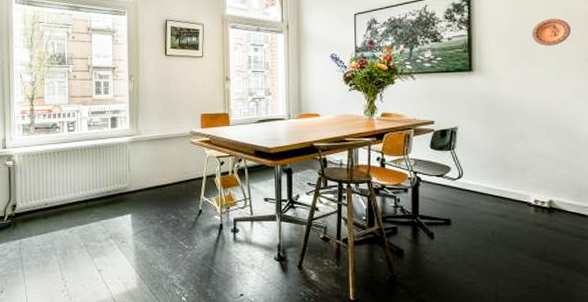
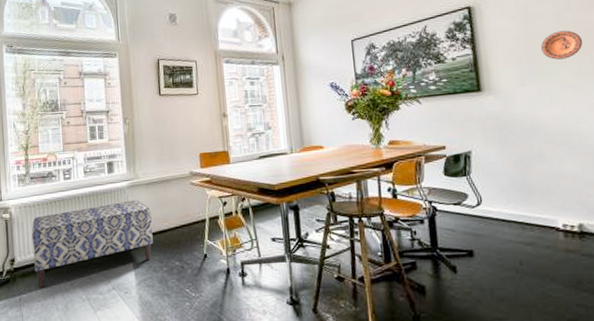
bench: none [34,155,151,233] -> present [31,200,153,288]

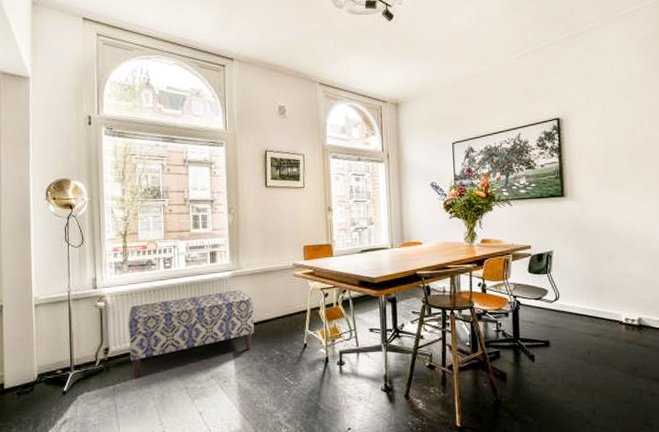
decorative plate: present [540,30,583,60] -> none [616,145,652,171]

